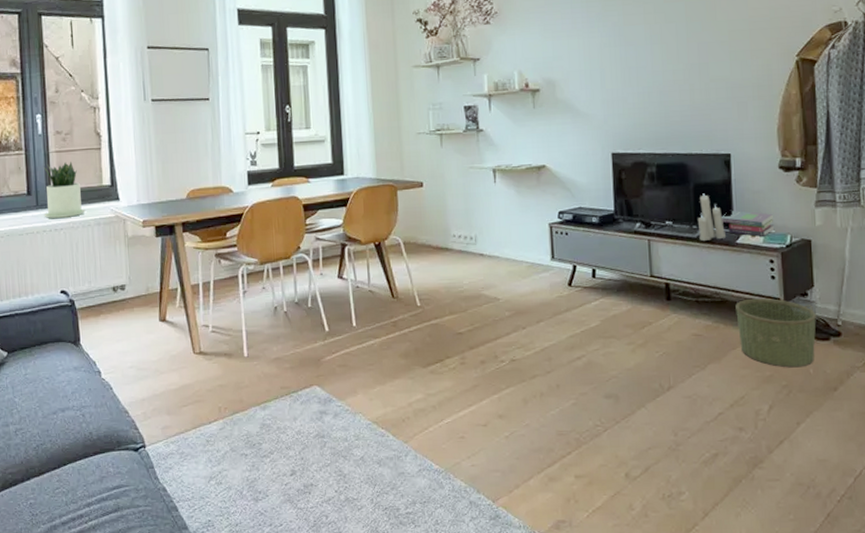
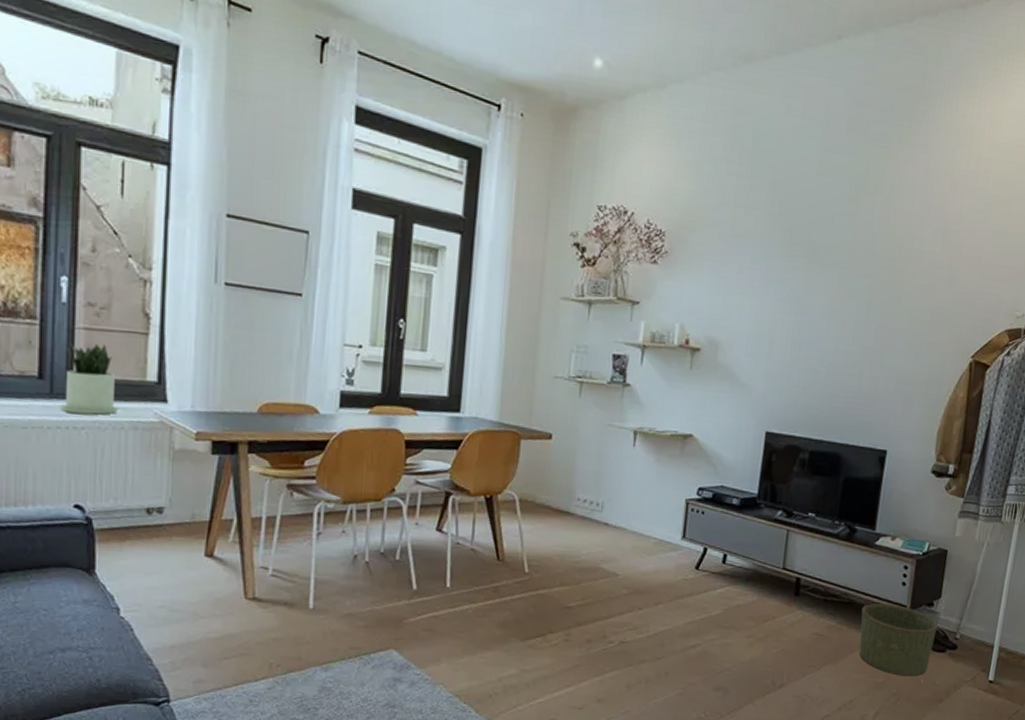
candle: present [697,193,727,242] -> none [839,488,867,539]
books: present [720,211,775,237] -> none [864,511,917,541]

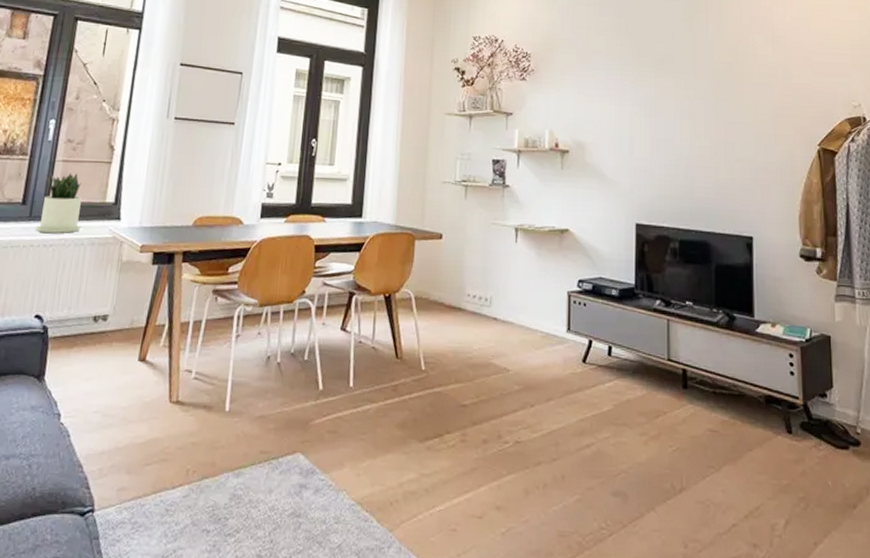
basket: present [859,603,938,677] -> none [753,394,835,478]

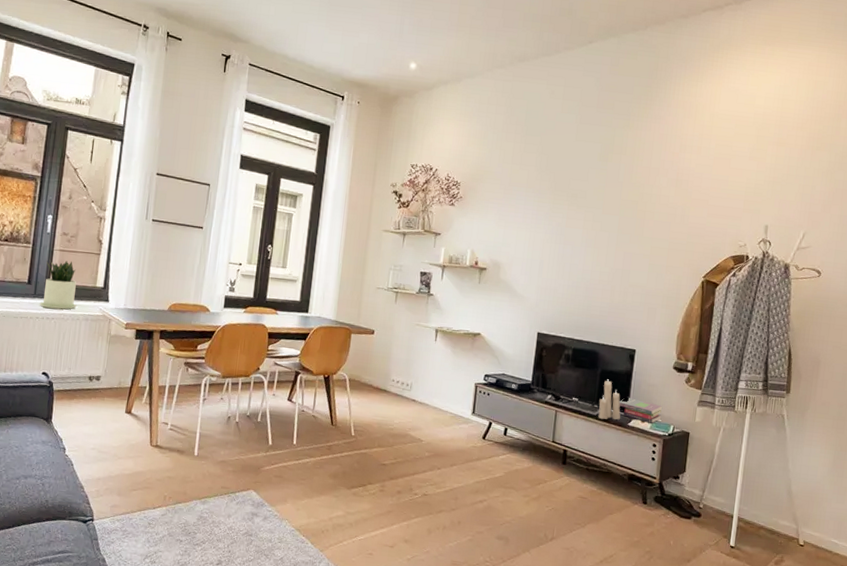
candle: none [718,275,747,327] -> present [598,379,621,420]
books: none [741,297,795,328] -> present [618,398,663,423]

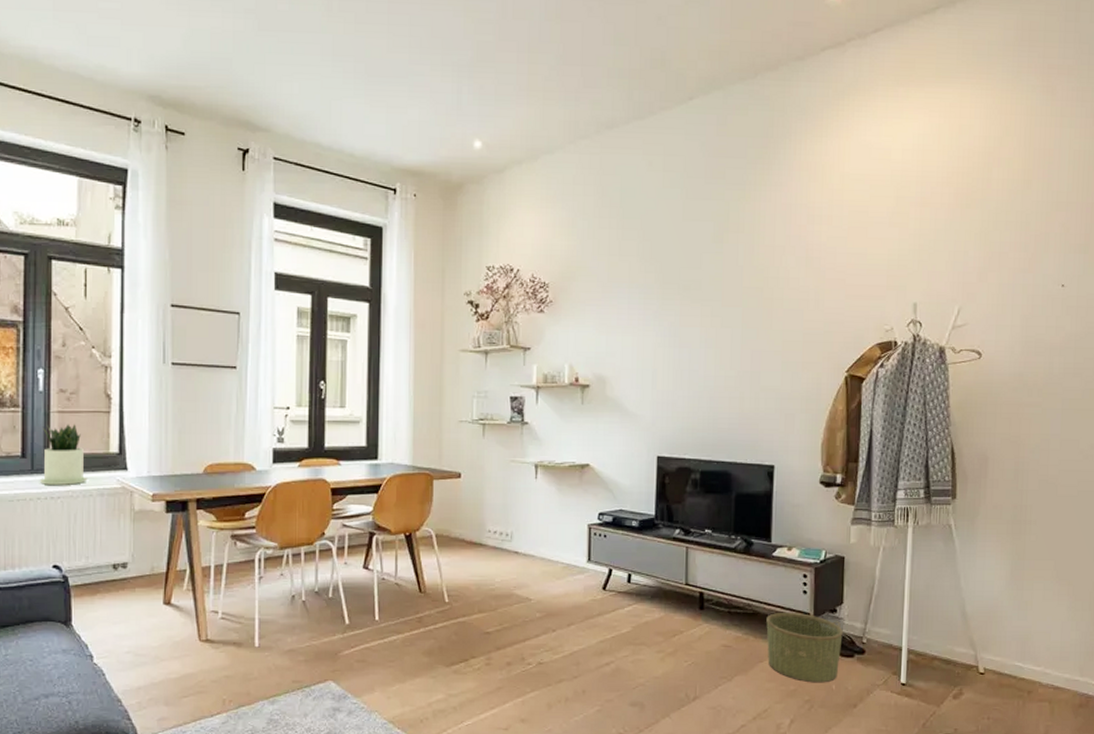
candle: present [598,379,621,420] -> none [736,503,764,552]
basket: none [617,473,684,538] -> present [766,612,843,683]
books: present [618,398,663,423] -> none [759,523,811,550]

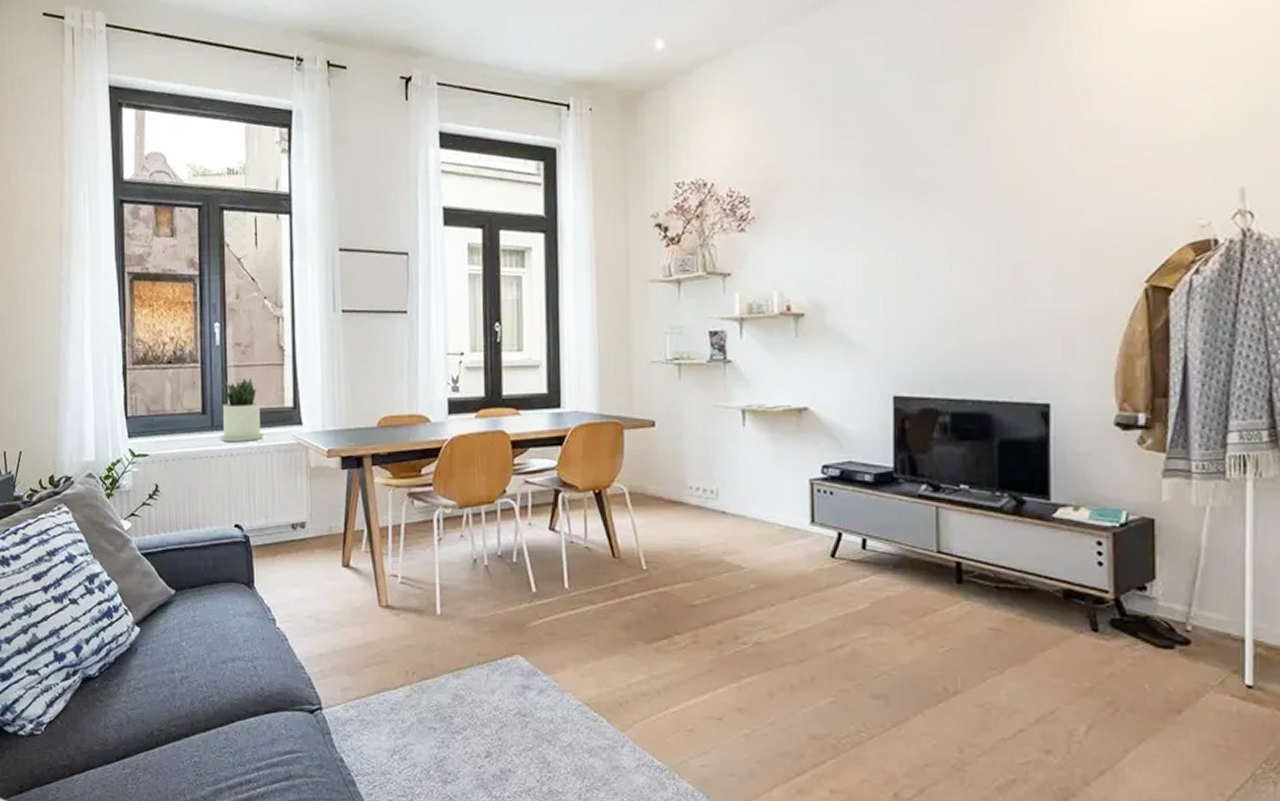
basket: present [766,612,843,683] -> none [1048,588,1157,681]

